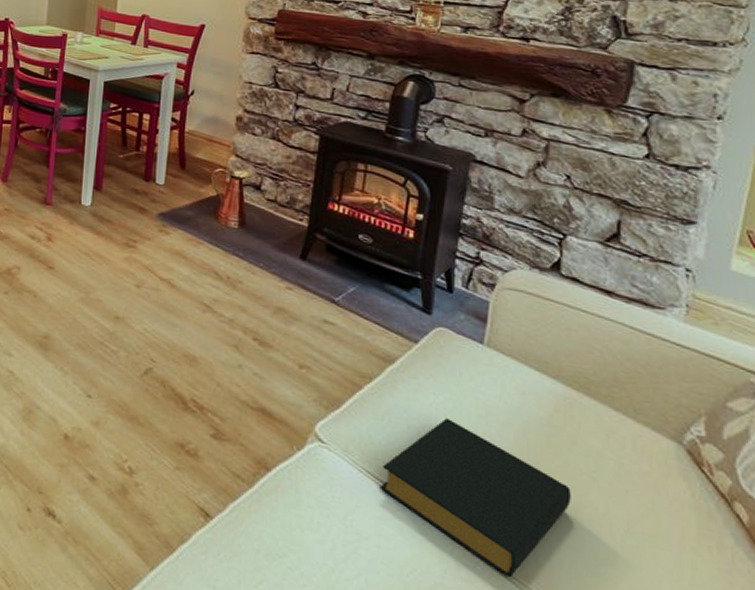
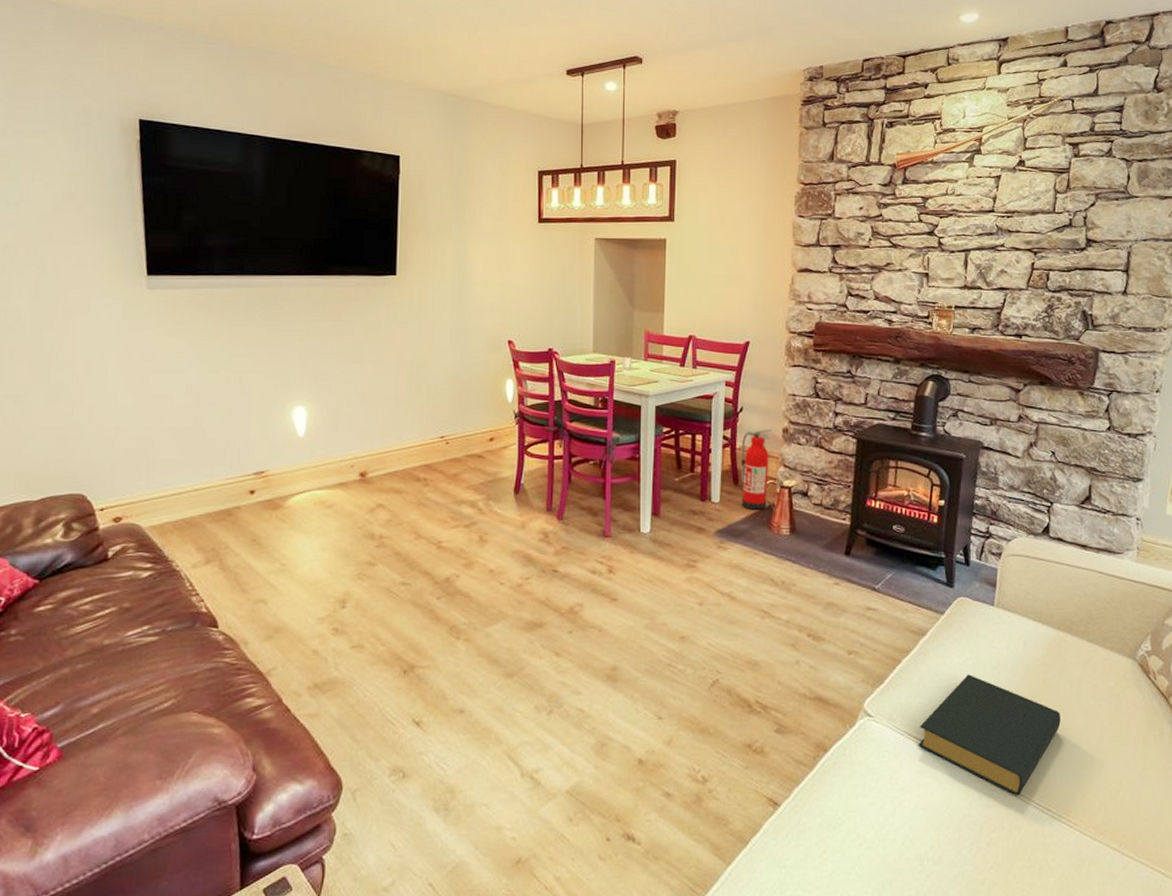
fire extinguisher: none [187,115,225,197] -> present [741,429,773,510]

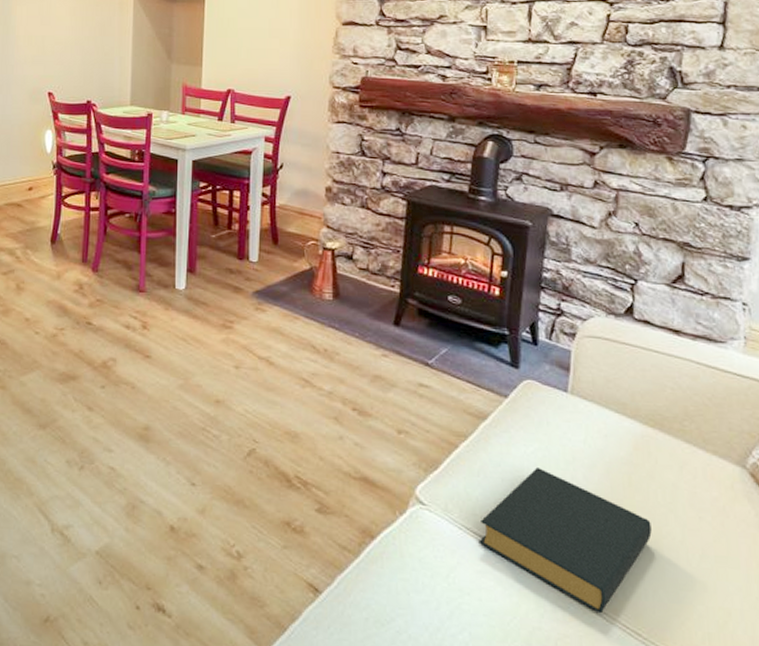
fire extinguisher: present [741,429,773,510] -> none [281,187,315,271]

